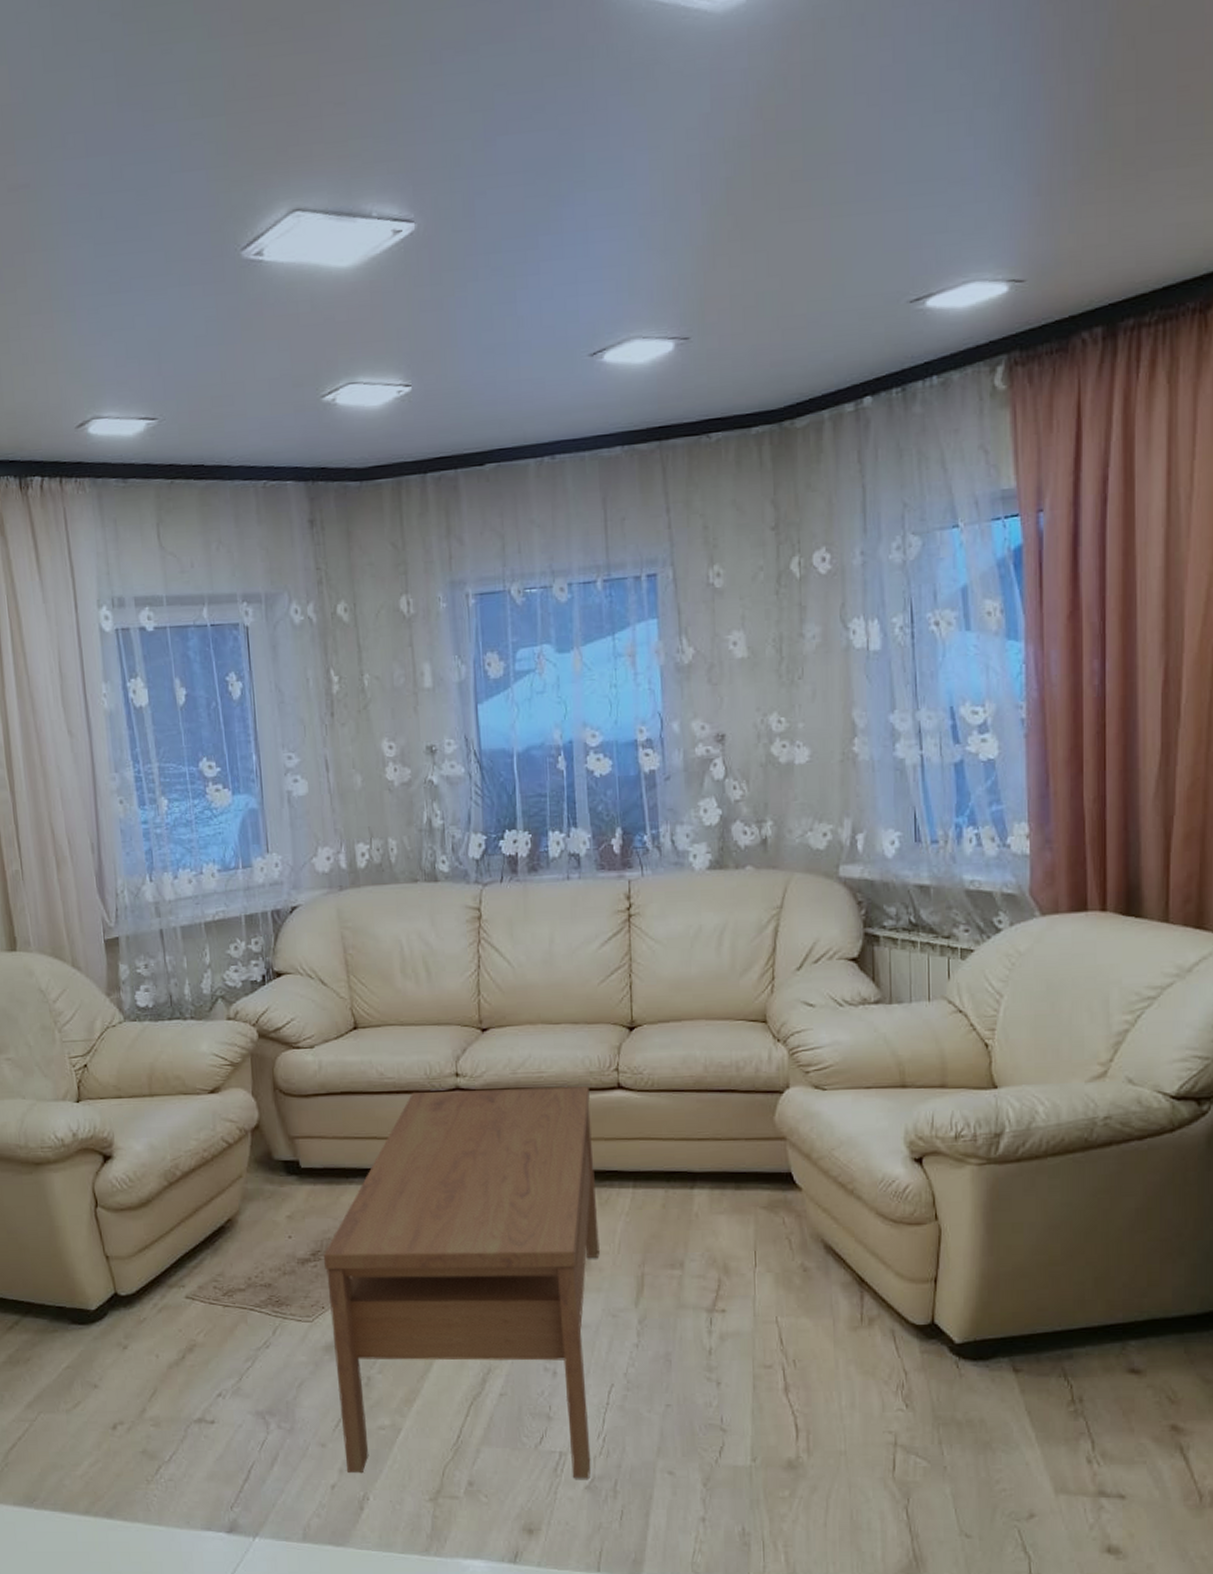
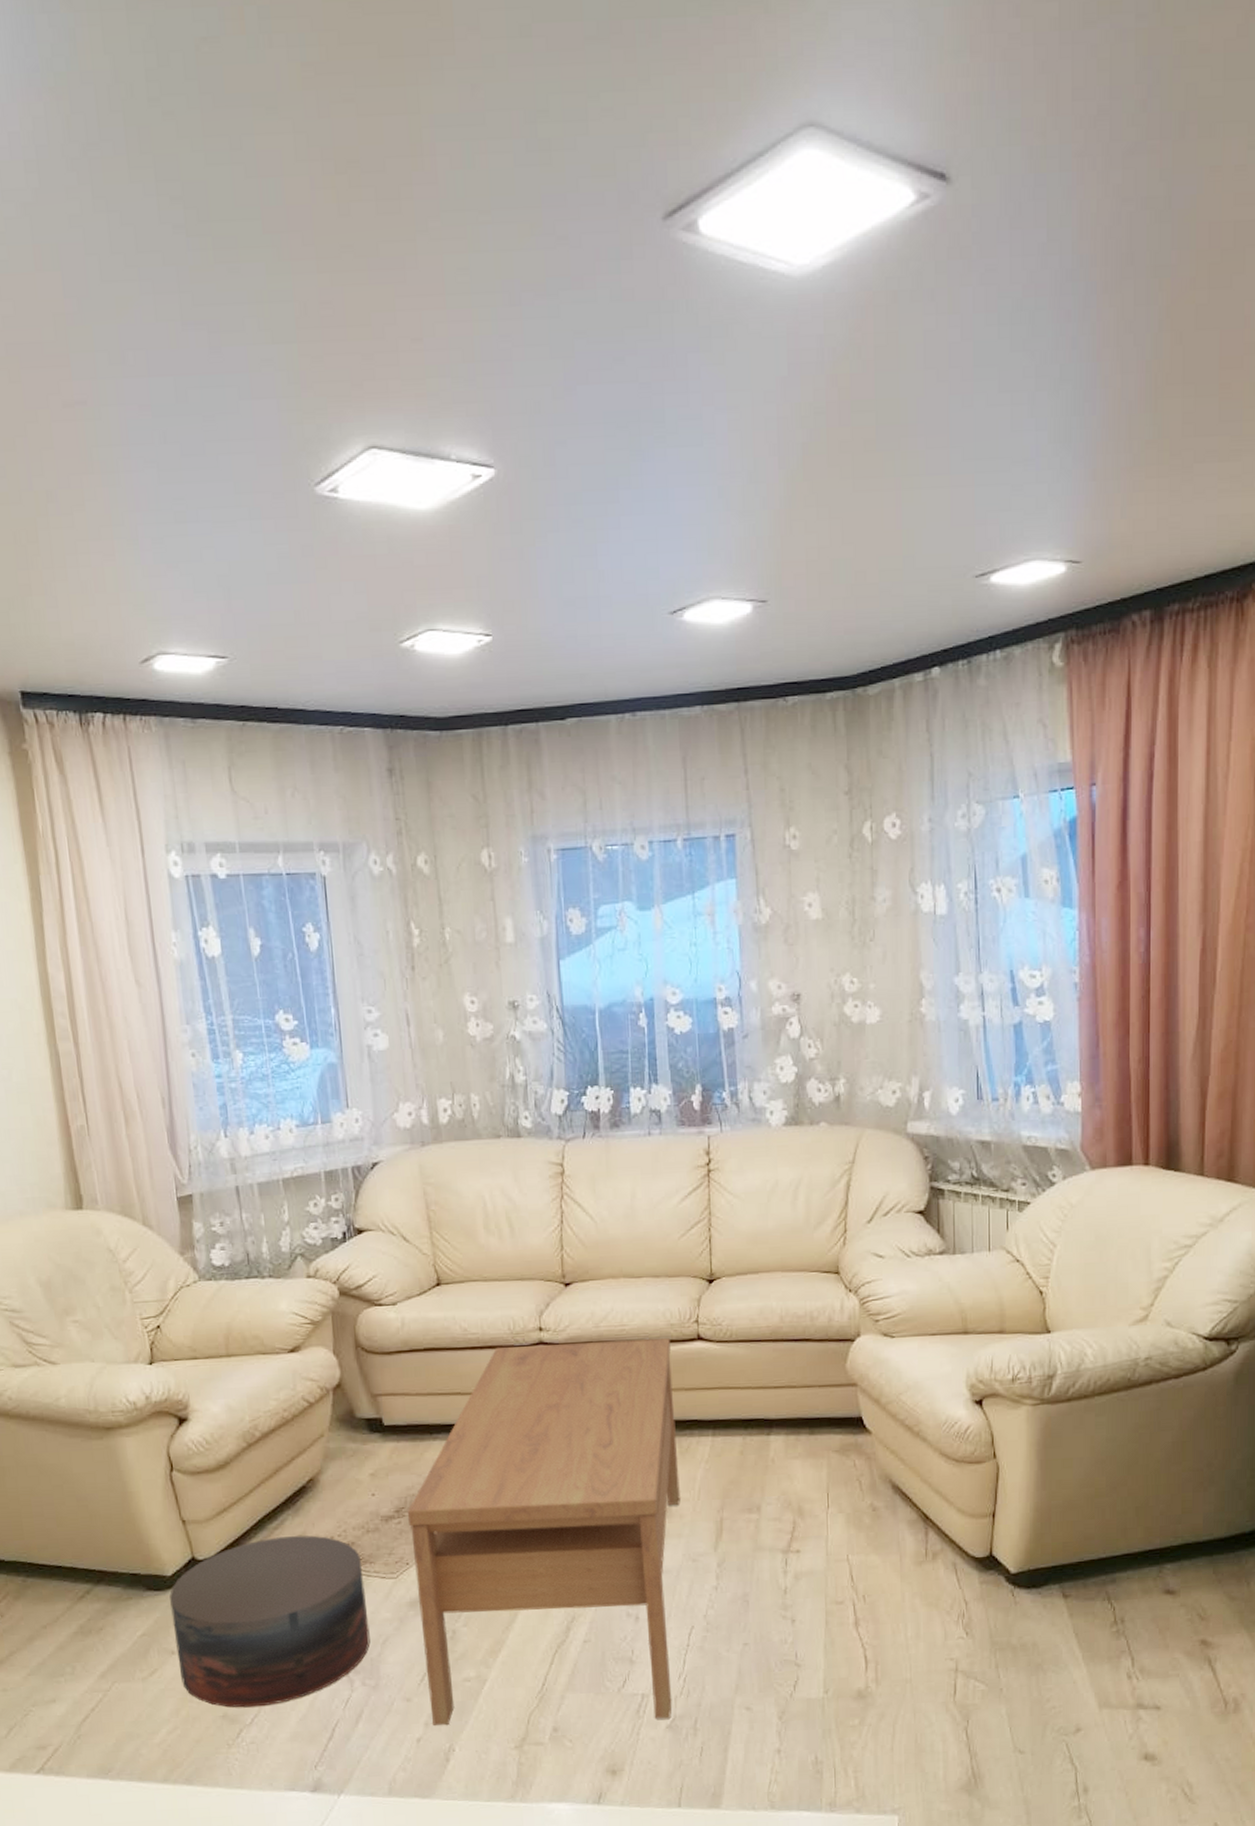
stool: none [93,1275,286,1445] -> present [169,1535,370,1708]

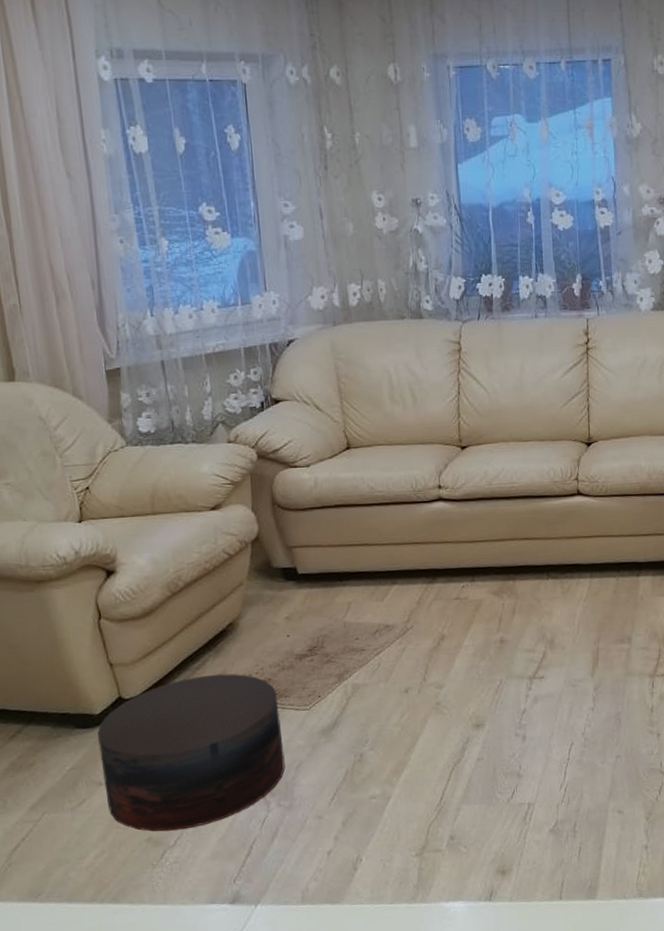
coffee table: present [408,1338,680,1726] -> none [320,494,562,839]

